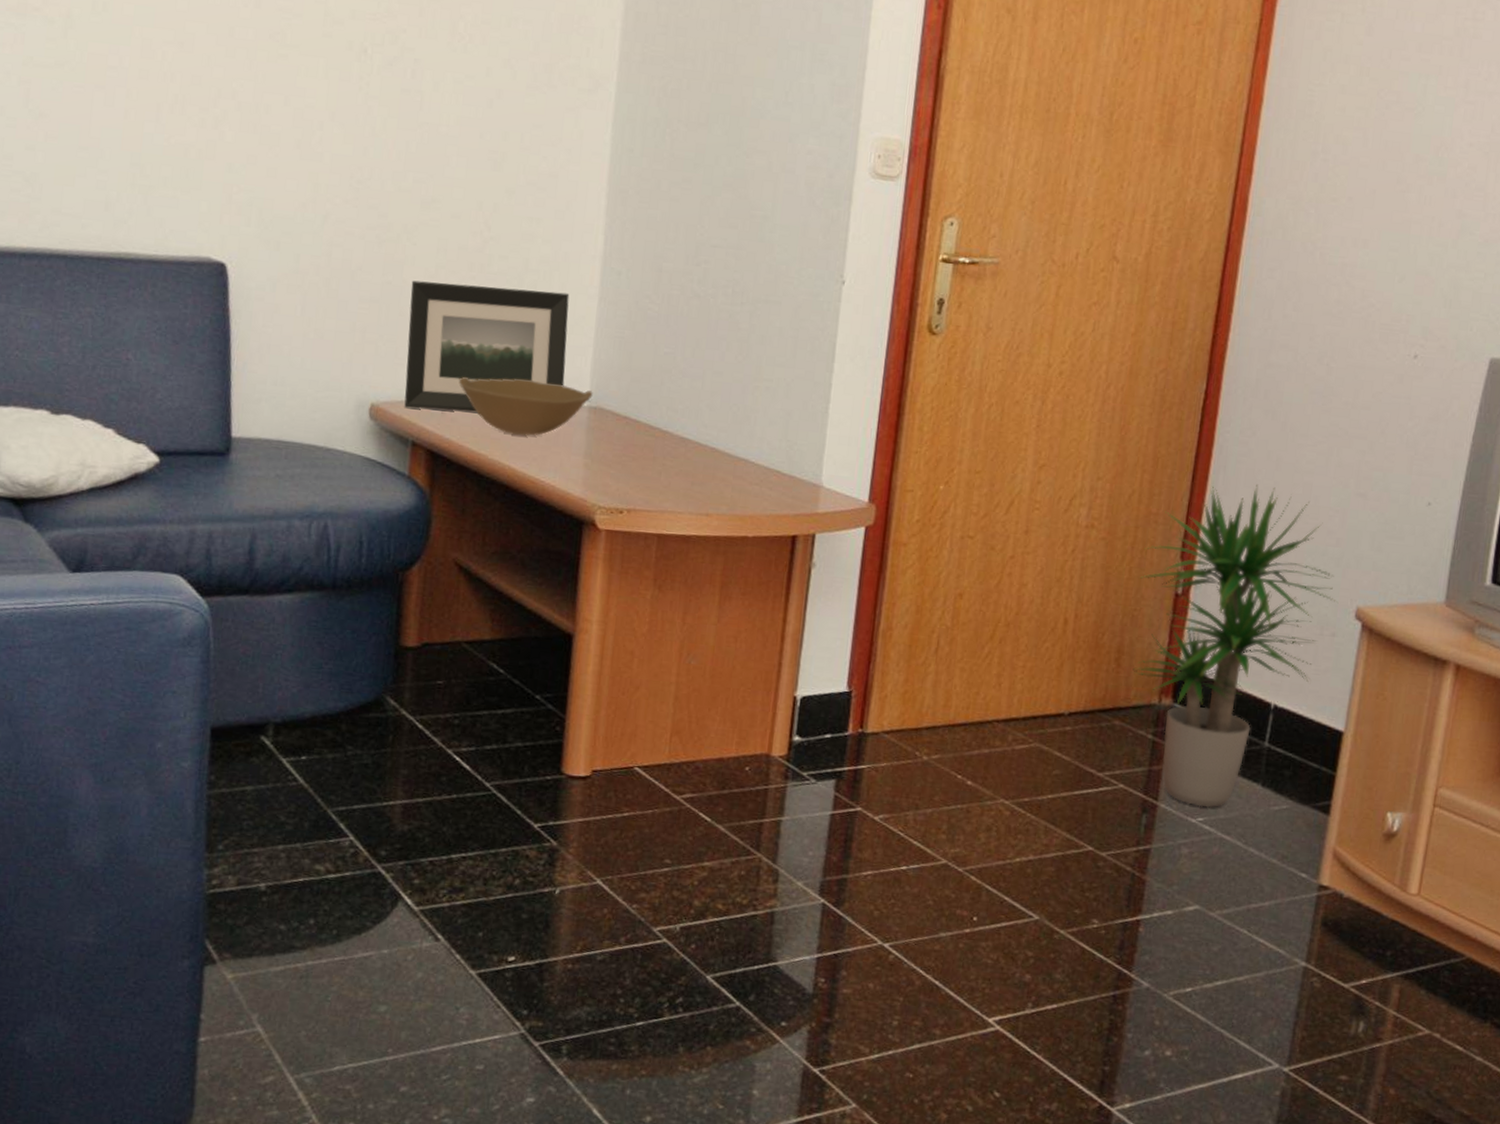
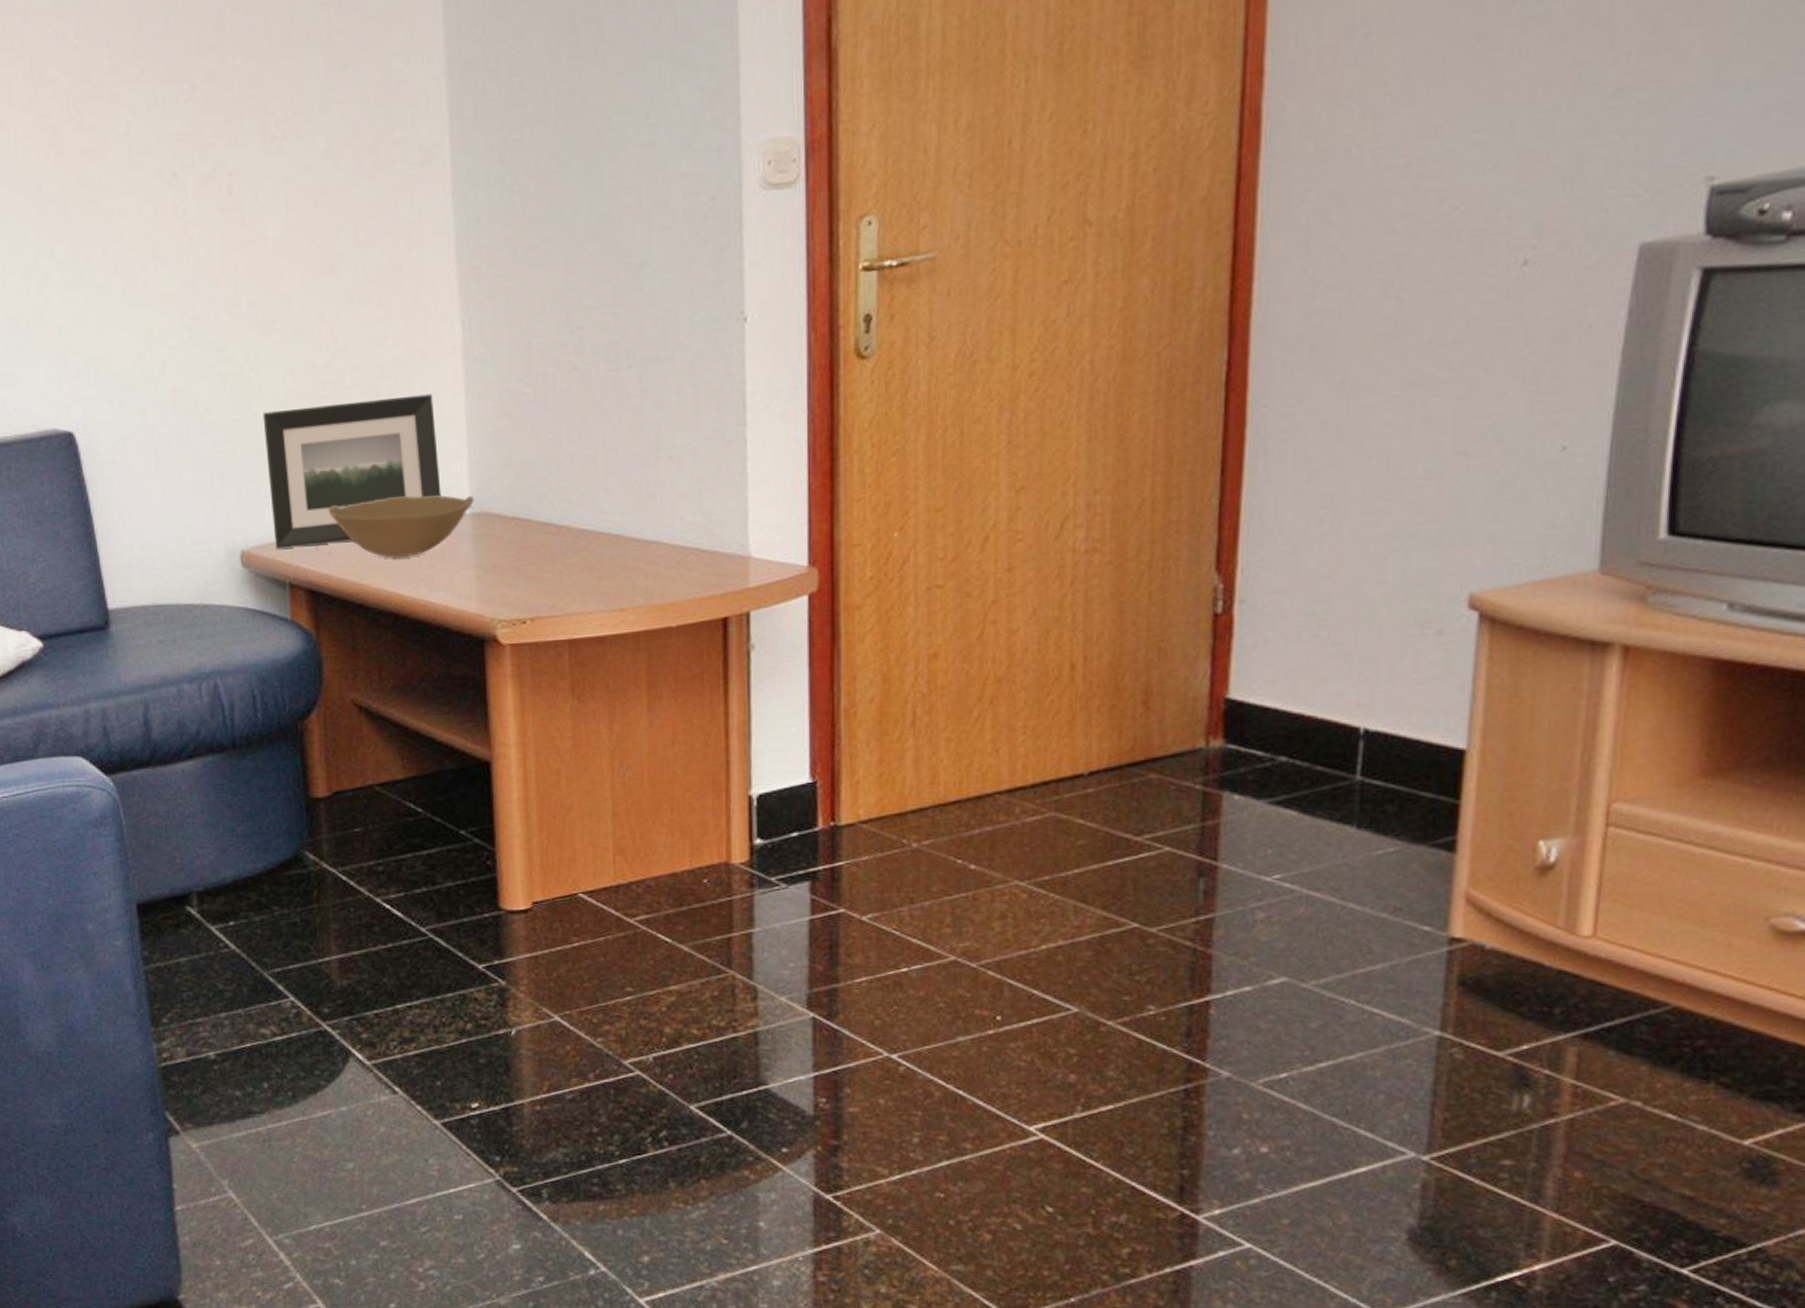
potted plant: present [1131,484,1338,808] -> none [1165,463,1441,862]

